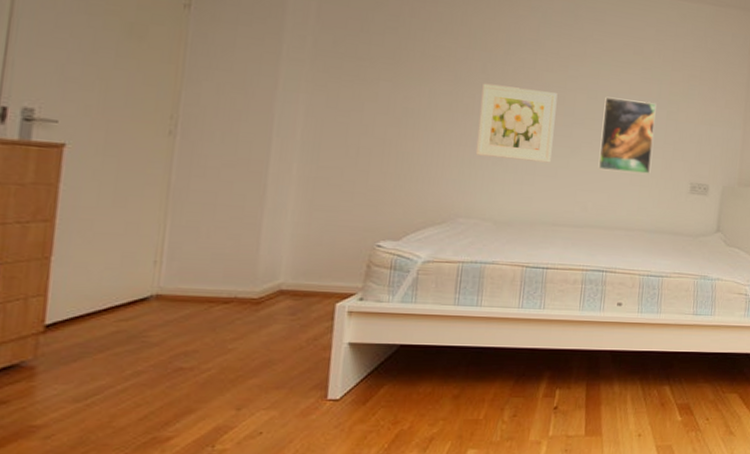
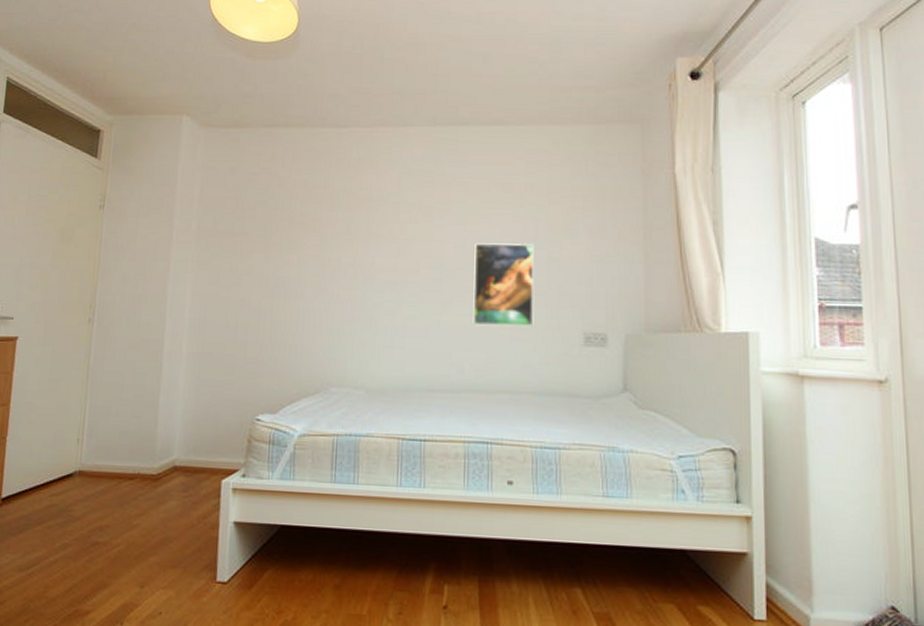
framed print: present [475,83,558,163] -> none [344,244,423,322]

